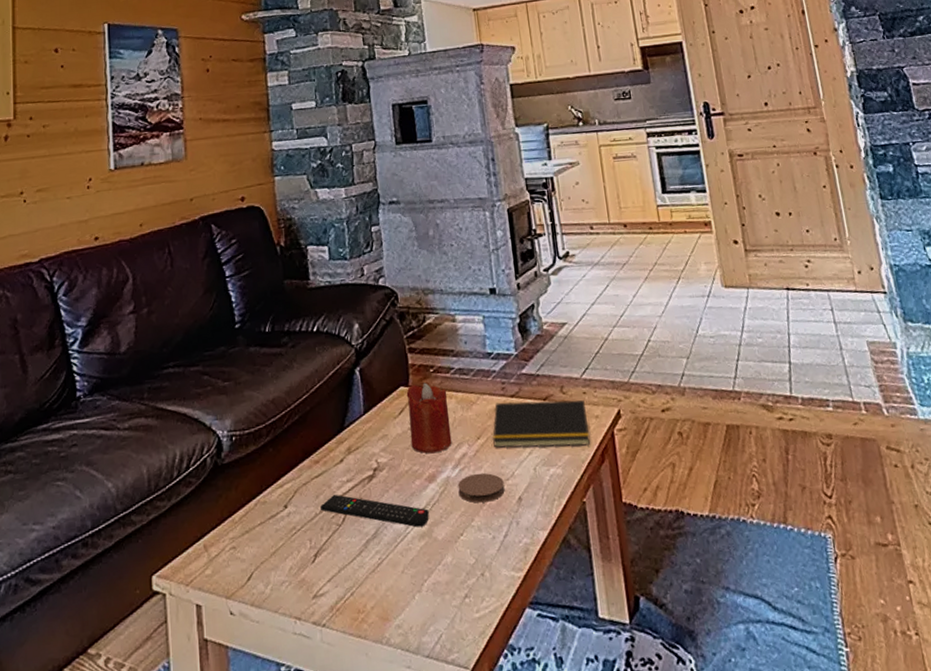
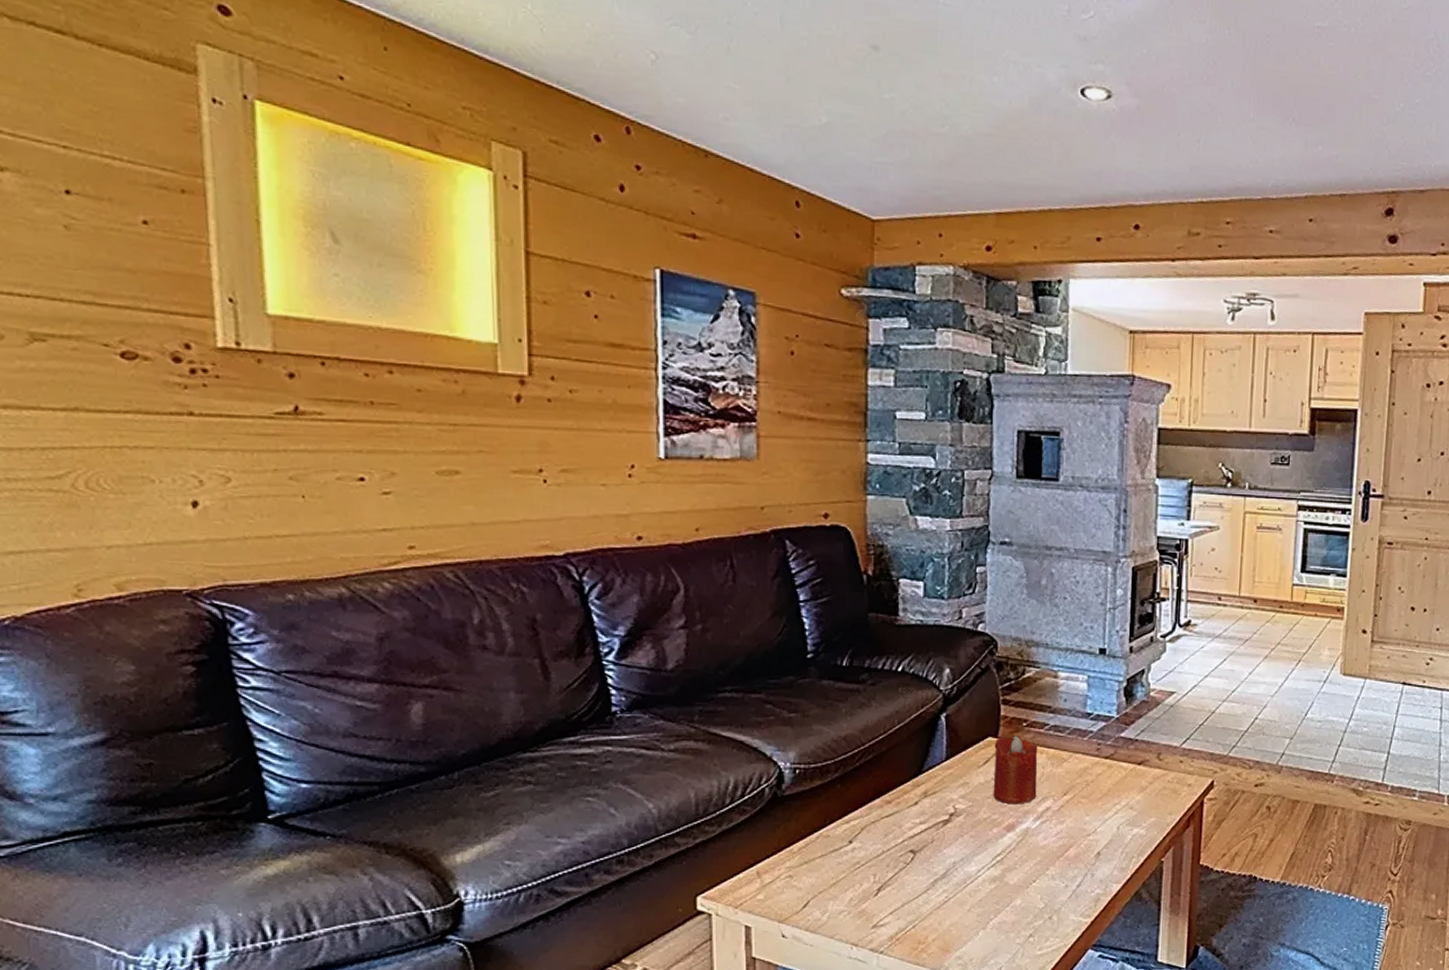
remote control: present [320,494,429,528] -> none [889,834,1003,872]
coaster: present [457,472,505,503] -> none [1036,827,1085,854]
notepad: present [493,400,591,448] -> none [1080,762,1180,811]

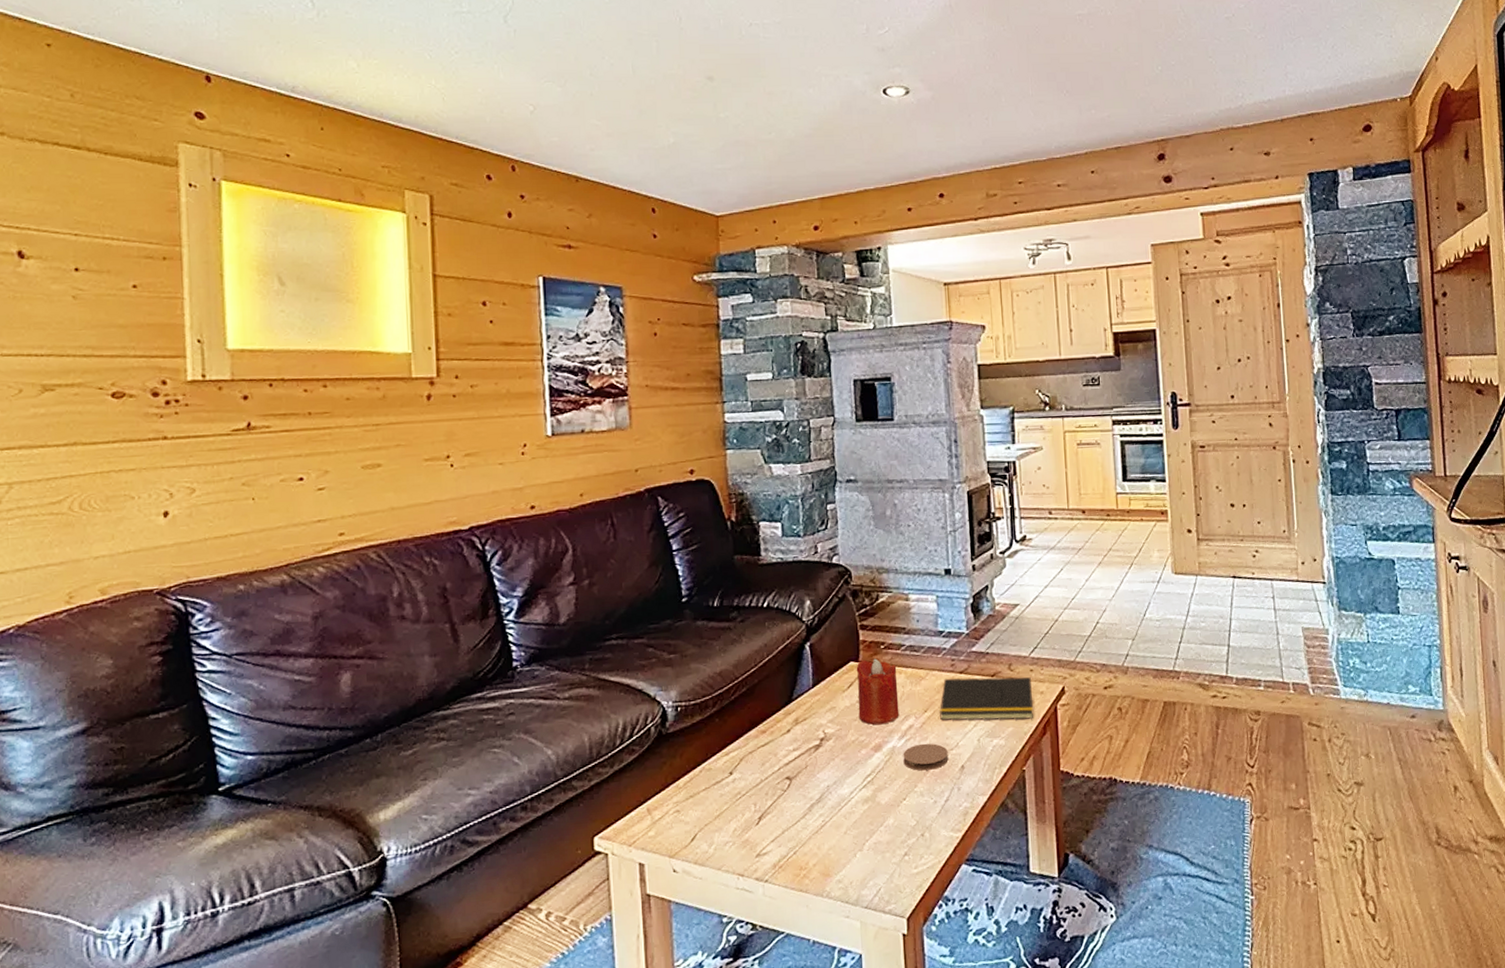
coaster: none [1036,827,1085,854] -> present [903,743,949,771]
notepad: none [1080,762,1180,811] -> present [940,676,1034,721]

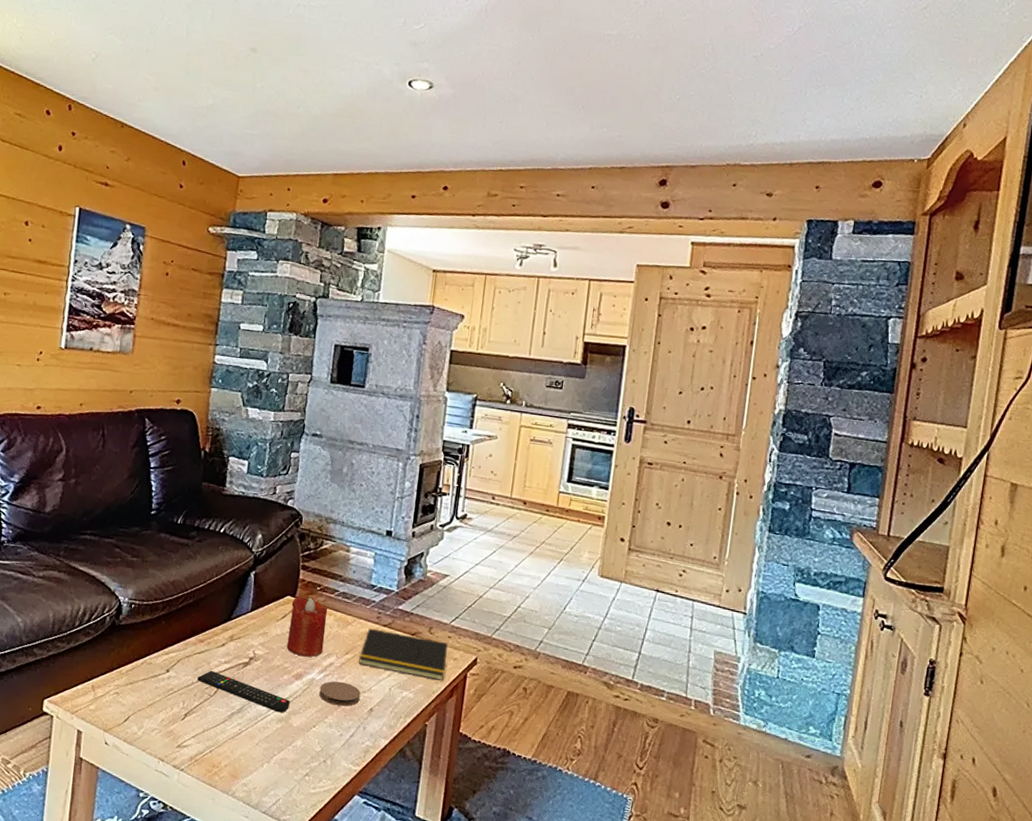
remote control: none [766,762,874,793] -> present [197,670,290,713]

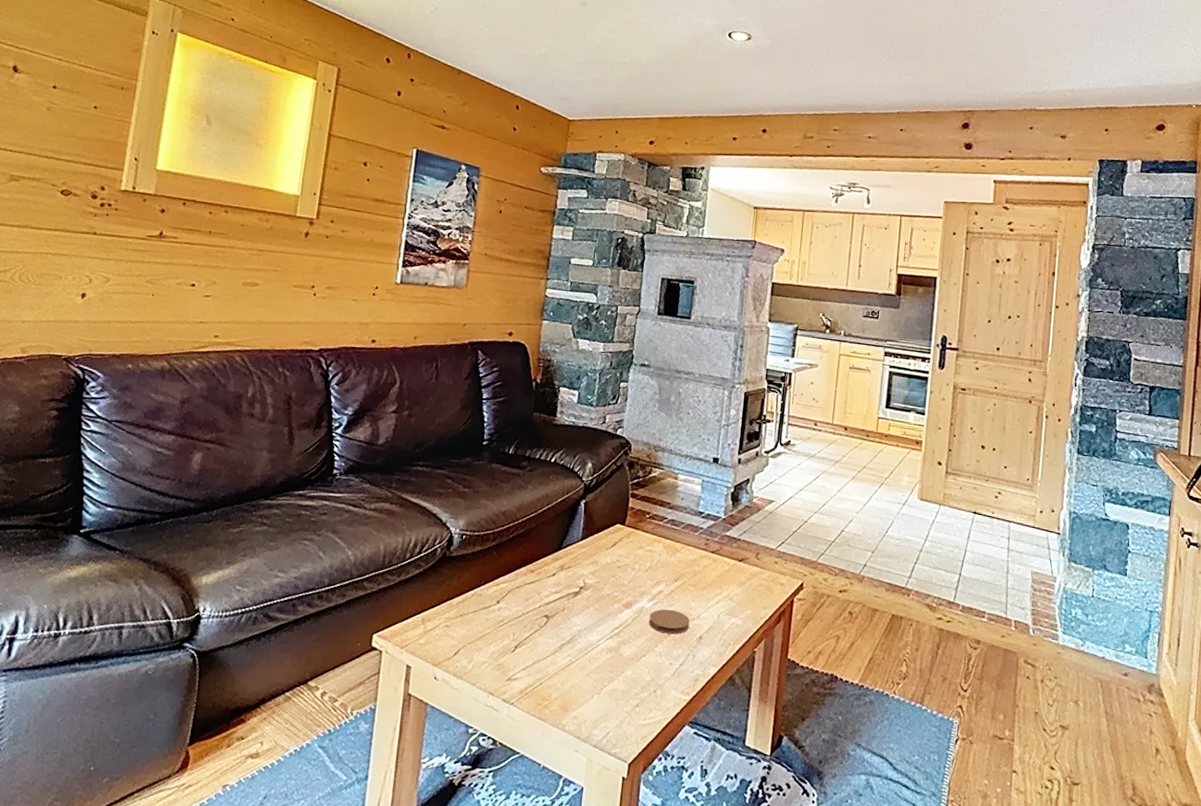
remote control: present [197,670,290,713] -> none [528,600,620,643]
candle: present [286,597,328,657] -> none [616,525,657,586]
notepad: present [359,628,448,680] -> none [688,555,775,606]

